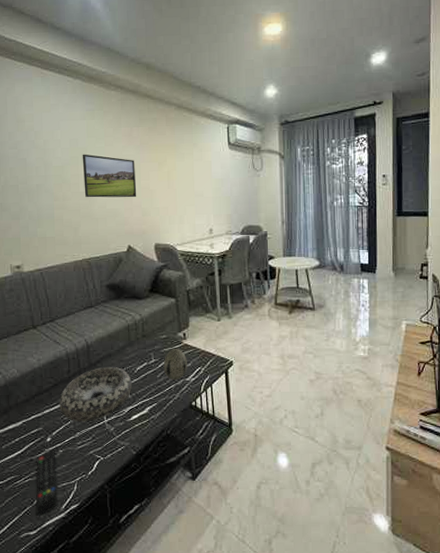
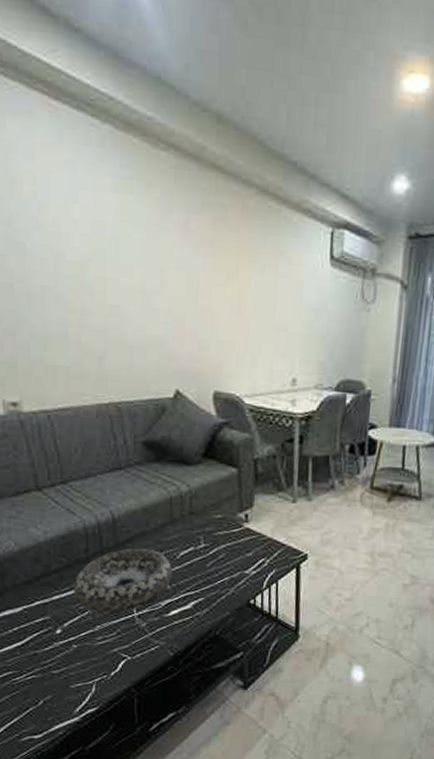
remote control: present [35,450,58,516] -> none [40,644,70,718]
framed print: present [82,154,137,198] -> none [111,246,192,322]
decorative egg: present [163,349,187,380] -> none [215,533,248,572]

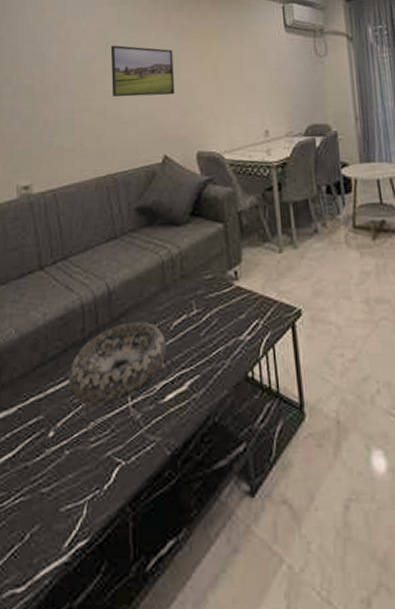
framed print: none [111,246,192,322] -> present [110,45,175,97]

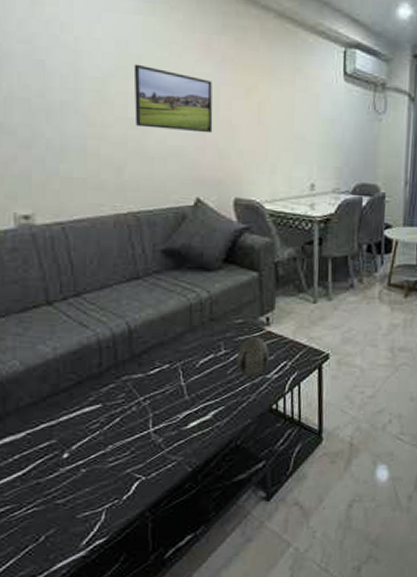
decorative bowl: present [67,321,166,407] -> none [83,359,191,432]
decorative egg: none [208,294,241,339] -> present [236,337,269,377]

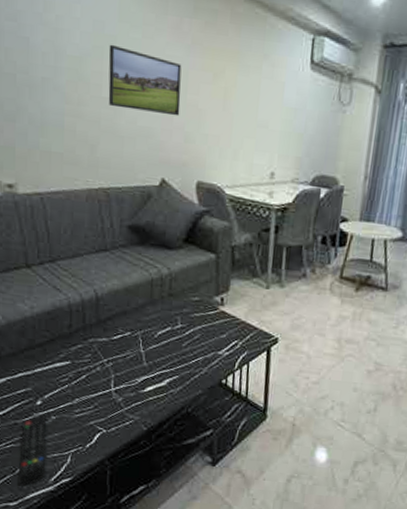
remote control: none [42,469,76,556] -> present [18,415,46,486]
decorative egg: present [236,337,269,377] -> none [191,315,222,352]

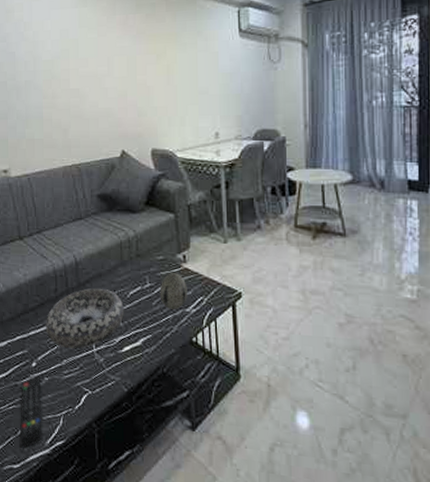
decorative bowl: none [54,326,150,388] -> present [45,288,124,349]
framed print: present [108,44,182,116] -> none [73,46,132,96]
decorative egg: none [191,315,222,352] -> present [159,273,187,310]

